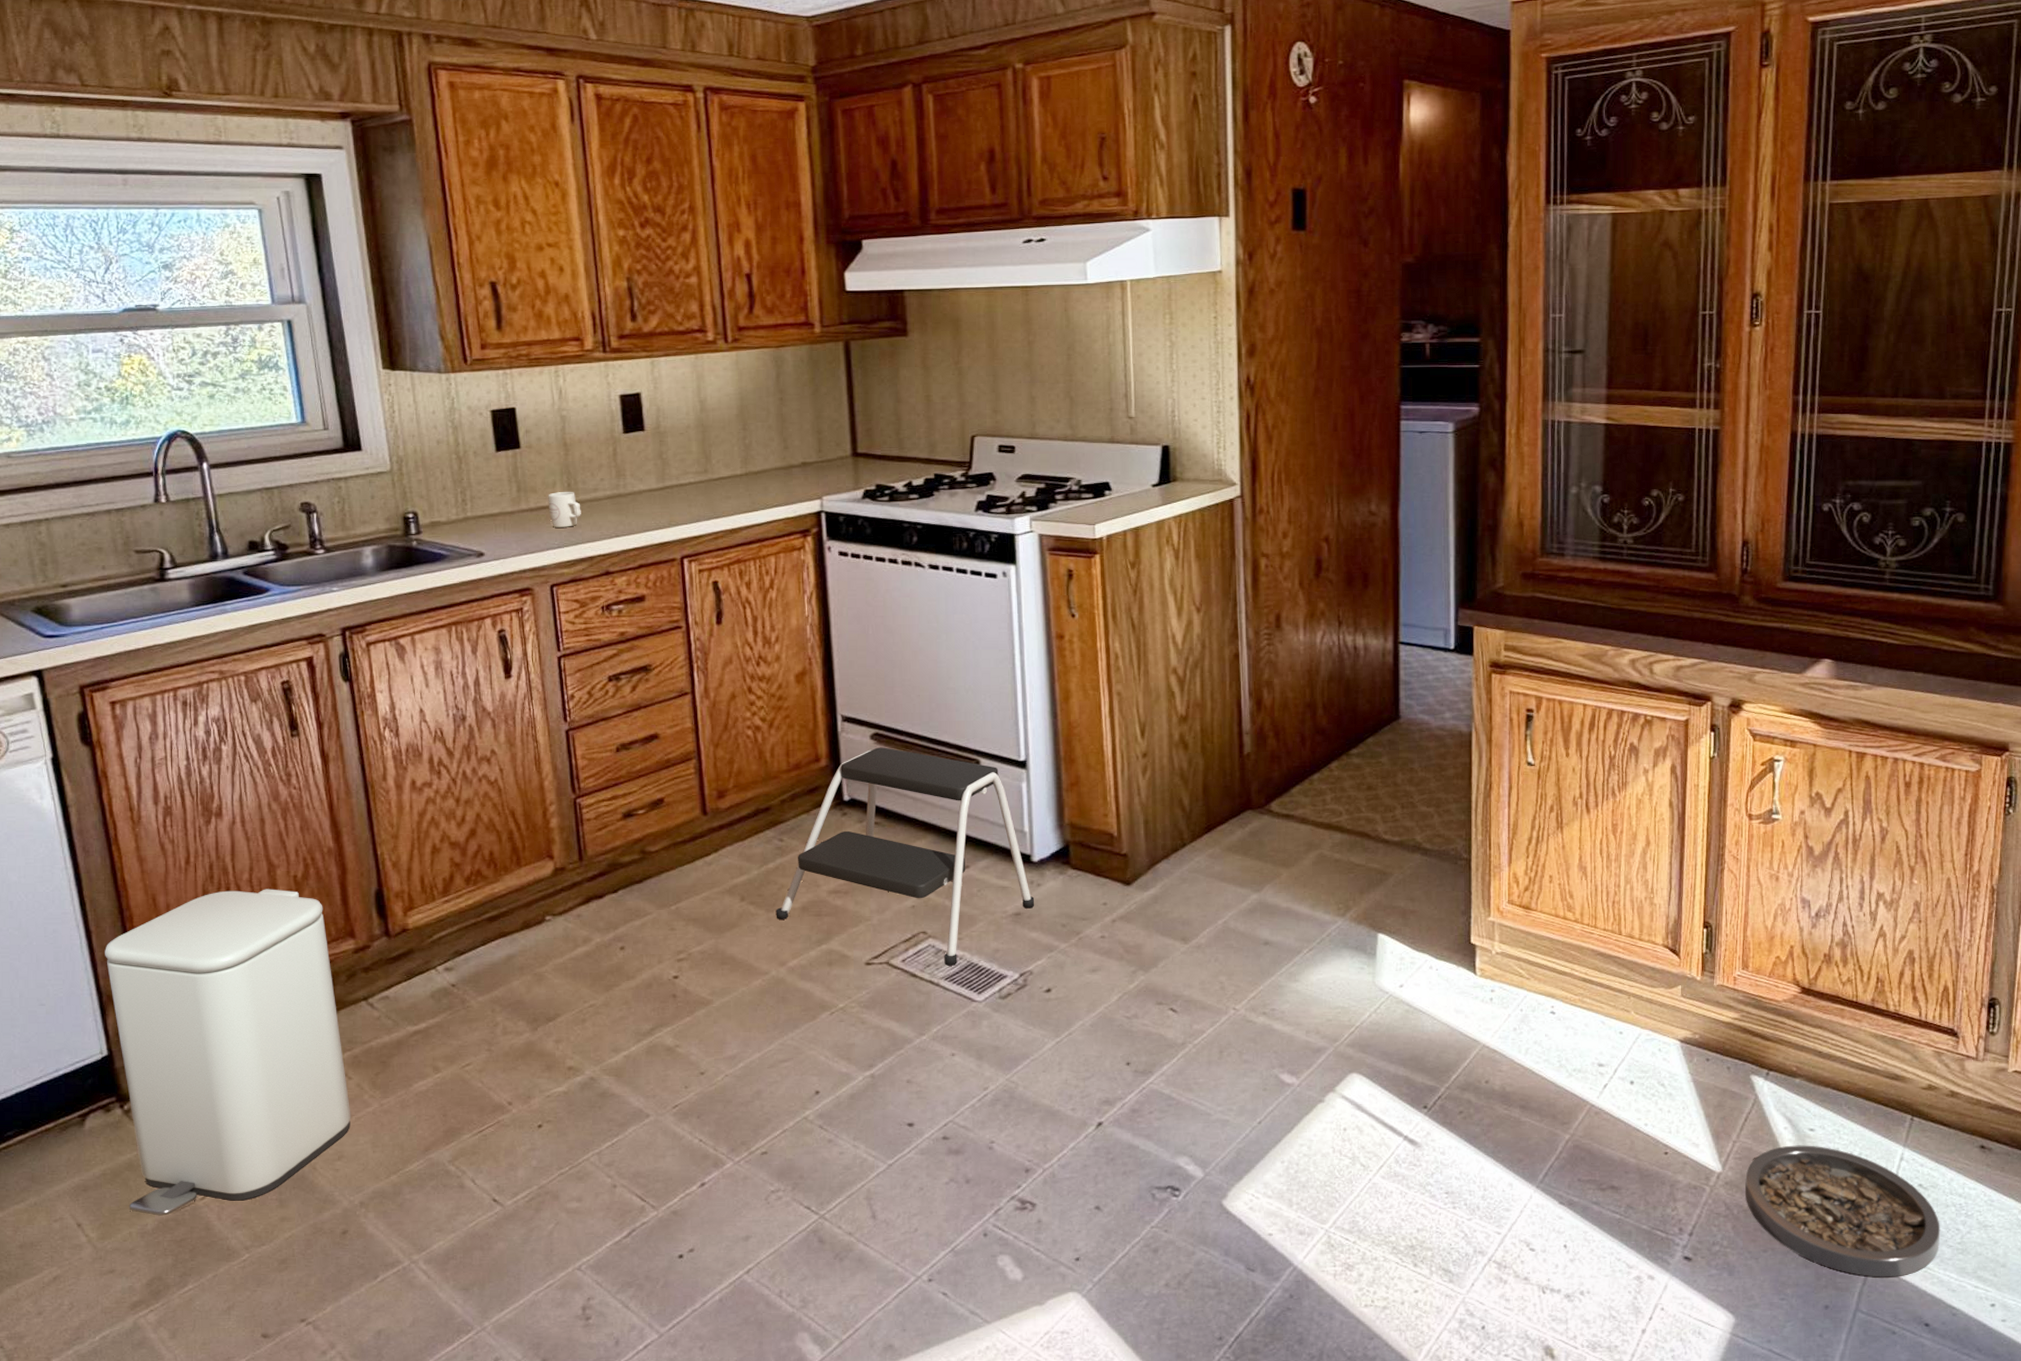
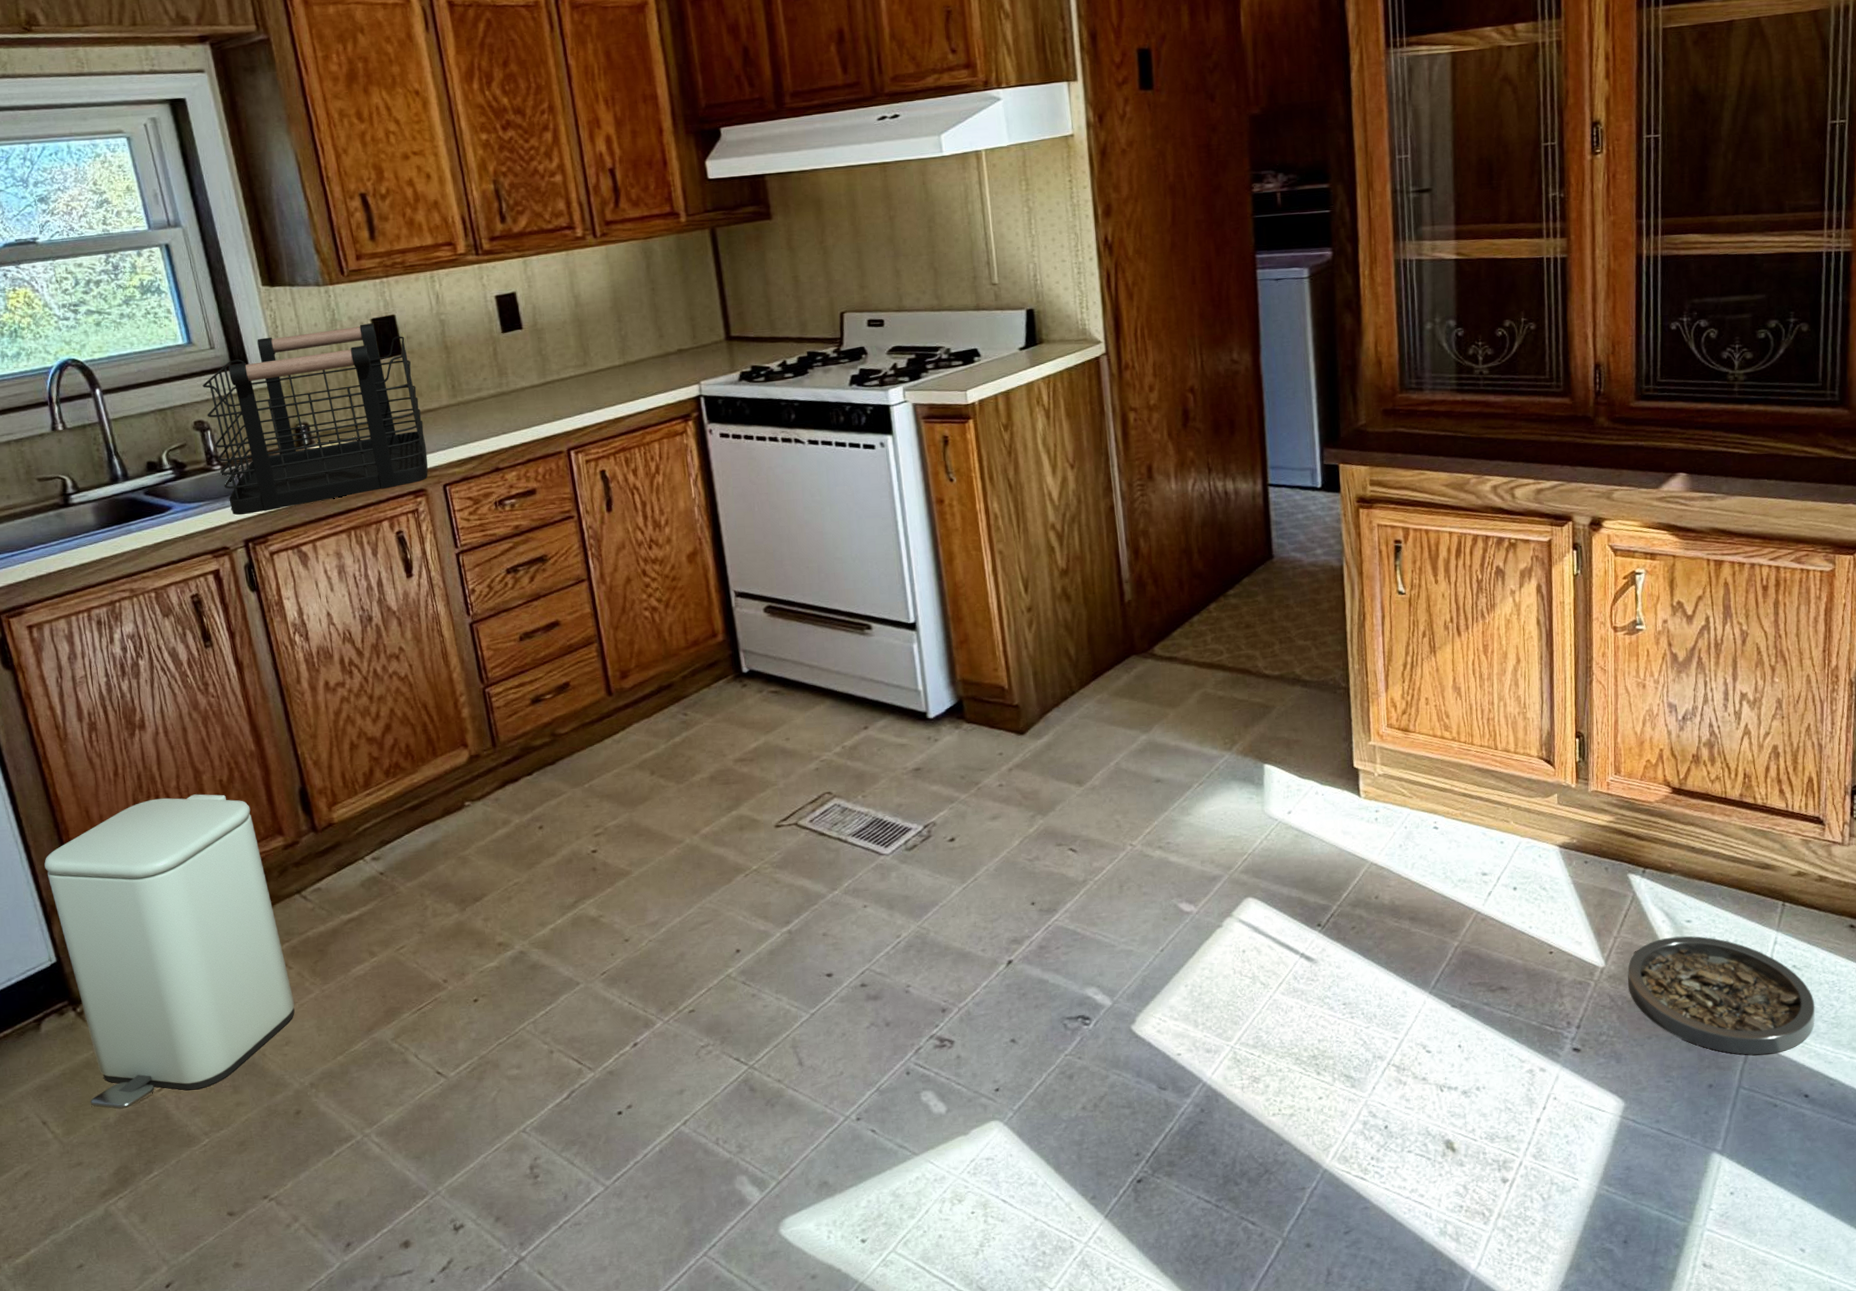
dish rack: none [313,415,537,602] -> present [202,323,428,515]
mug: present [548,491,581,528] -> none [433,392,468,429]
step stool: present [776,747,1035,966] -> none [685,619,934,823]

